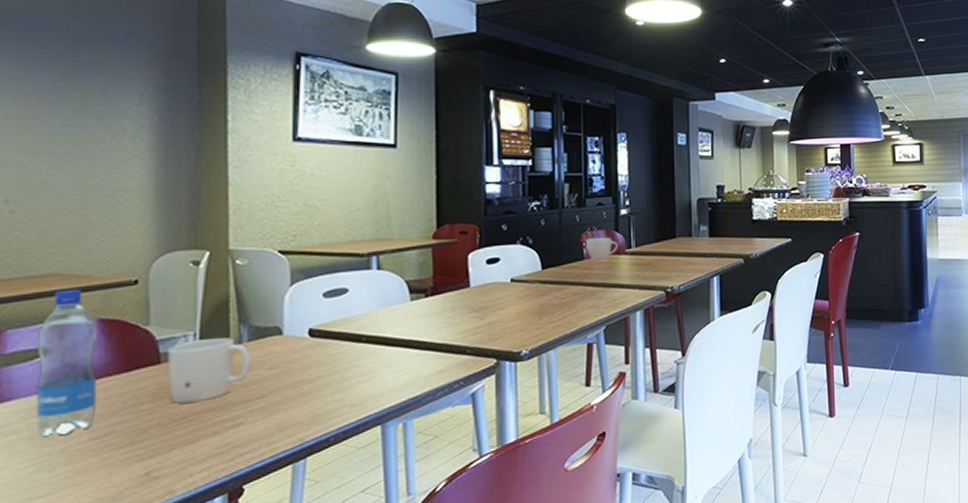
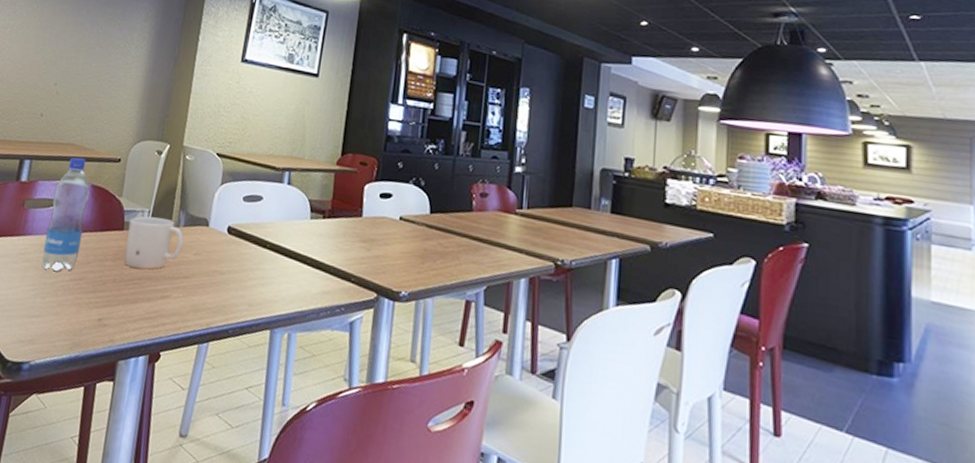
cup: present [586,238,618,262] -> none [476,190,508,217]

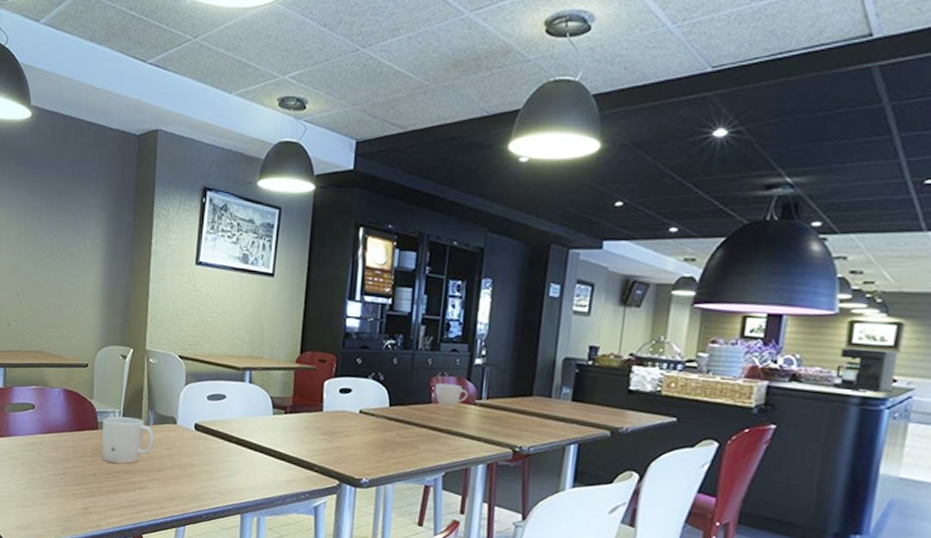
bottle: present [42,157,90,272] -> none [27,364,63,468]
cup: none [476,190,508,217] -> present [435,383,468,408]
coffee maker: none [855,167,911,214] -> present [831,347,898,394]

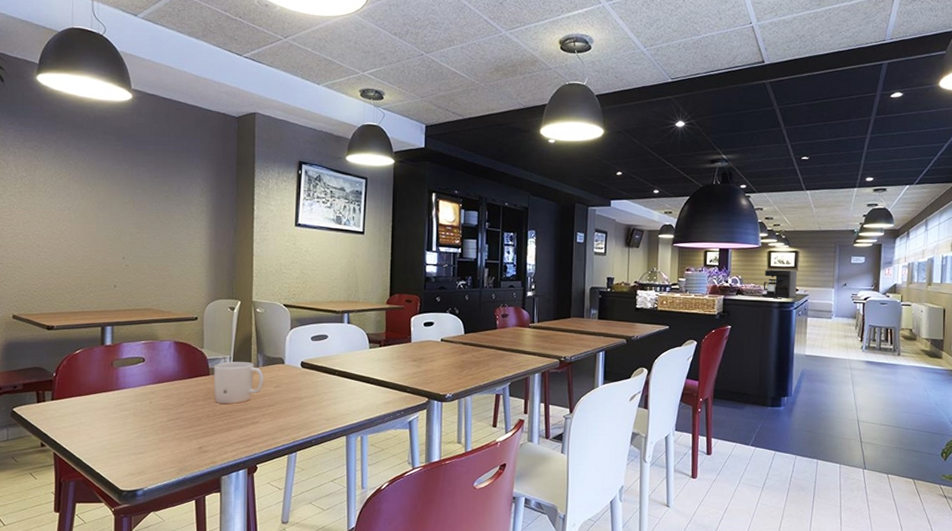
cup: present [435,383,468,408] -> none [499,313,523,332]

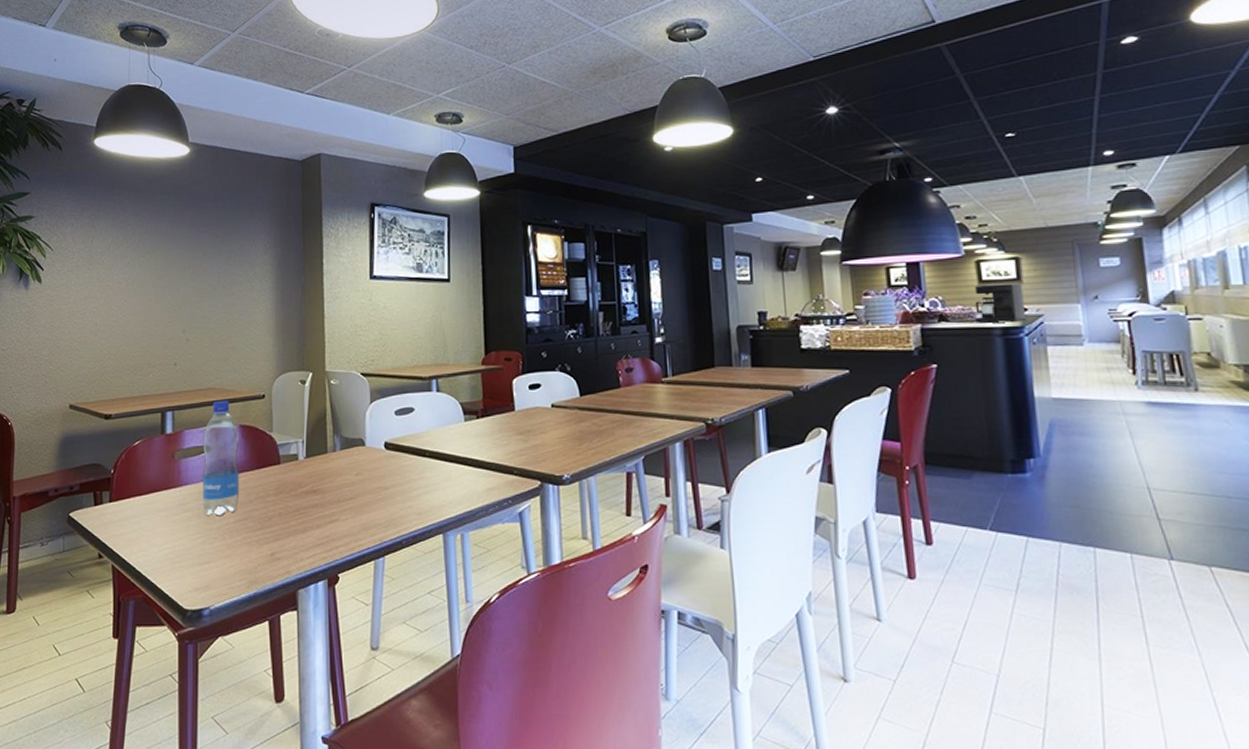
bottle: none [138,320,173,416] -> present [202,401,240,516]
mug: present [213,361,264,404] -> none [284,445,342,498]

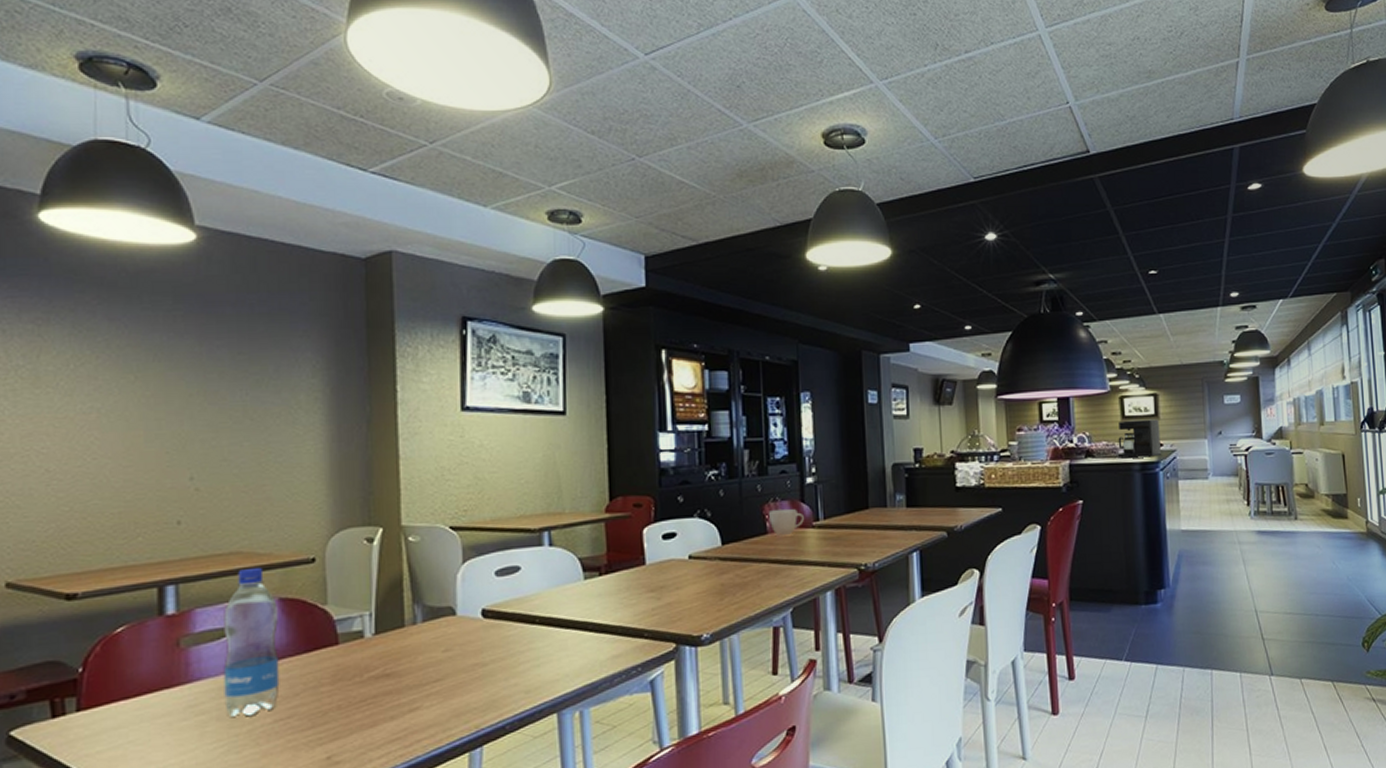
cup: none [622,366,654,390] -> present [769,509,804,537]

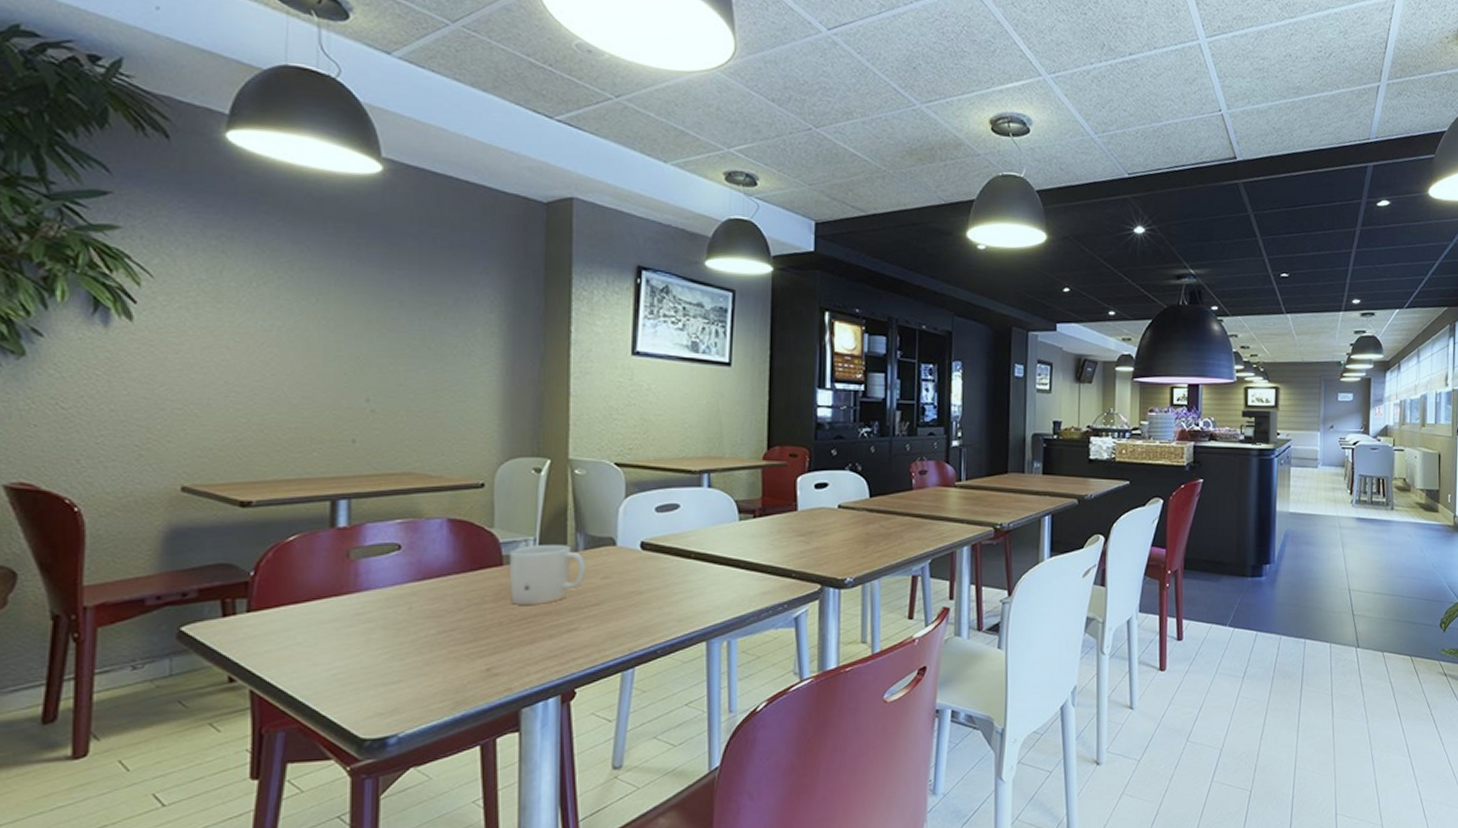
bottle: present [223,568,280,717] -> none [390,489,446,627]
mug: none [344,617,425,686] -> present [508,543,586,605]
cup: present [769,509,804,537] -> none [915,469,947,493]

